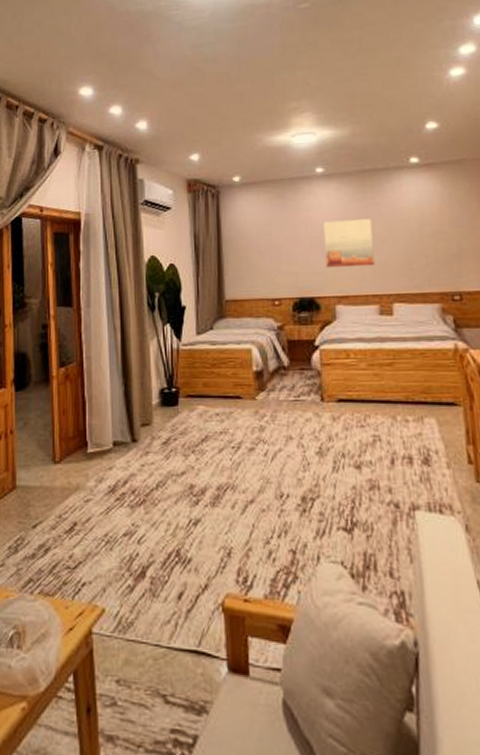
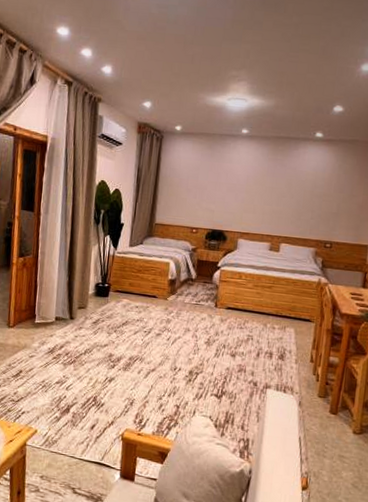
wall art: present [323,219,375,268] -> none [236,173,277,213]

